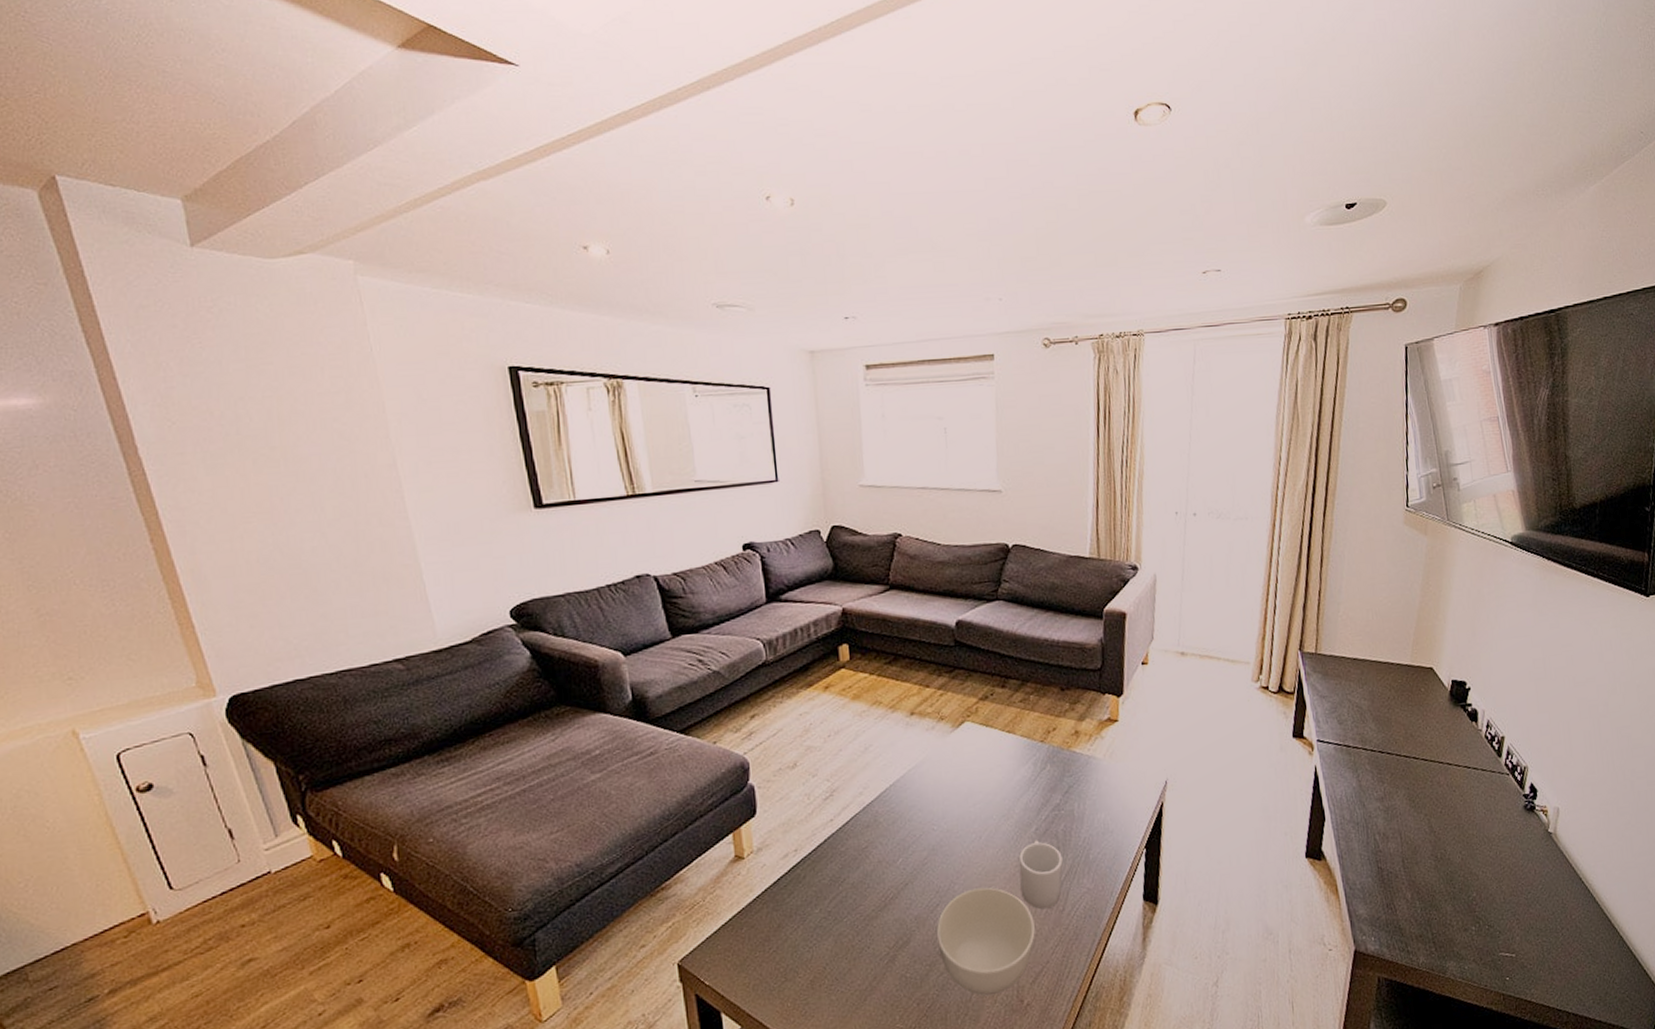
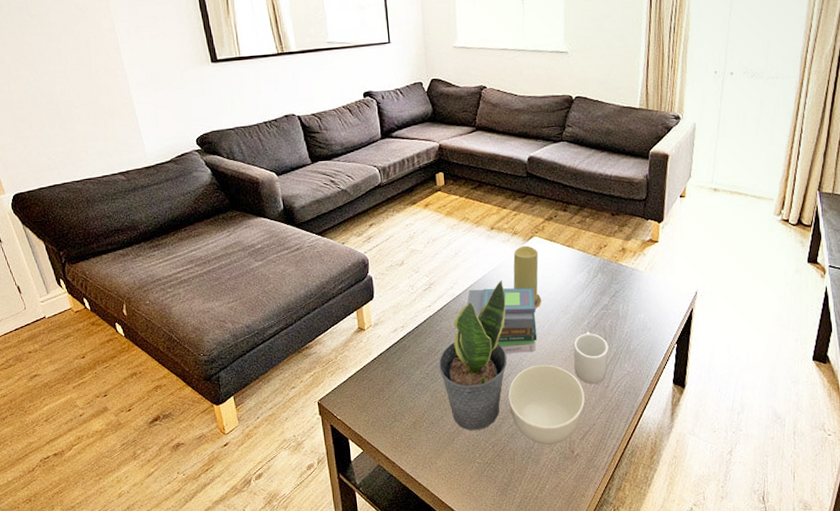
potted plant: none [844,779,935,986] -> present [438,279,508,431]
books: none [881,787,973,877] -> present [467,287,538,354]
candle: none [940,733,977,815] -> present [513,245,542,309]

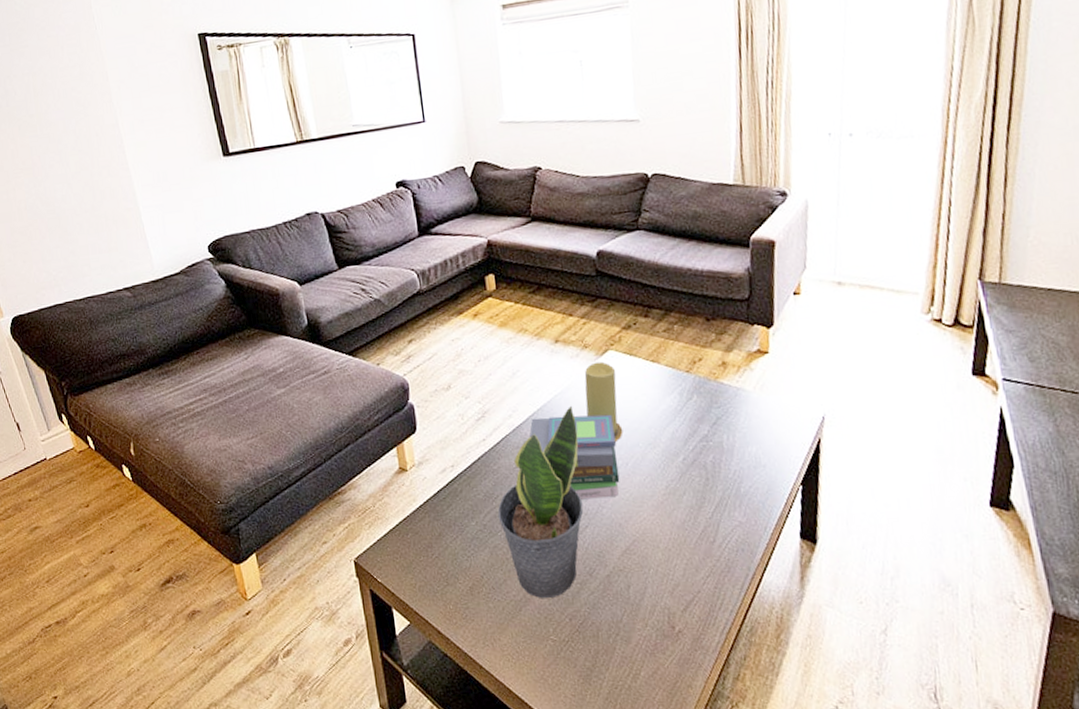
bowl: present [507,364,585,445] -> none [585,513,685,618]
mug: present [573,331,609,385] -> none [666,469,713,539]

